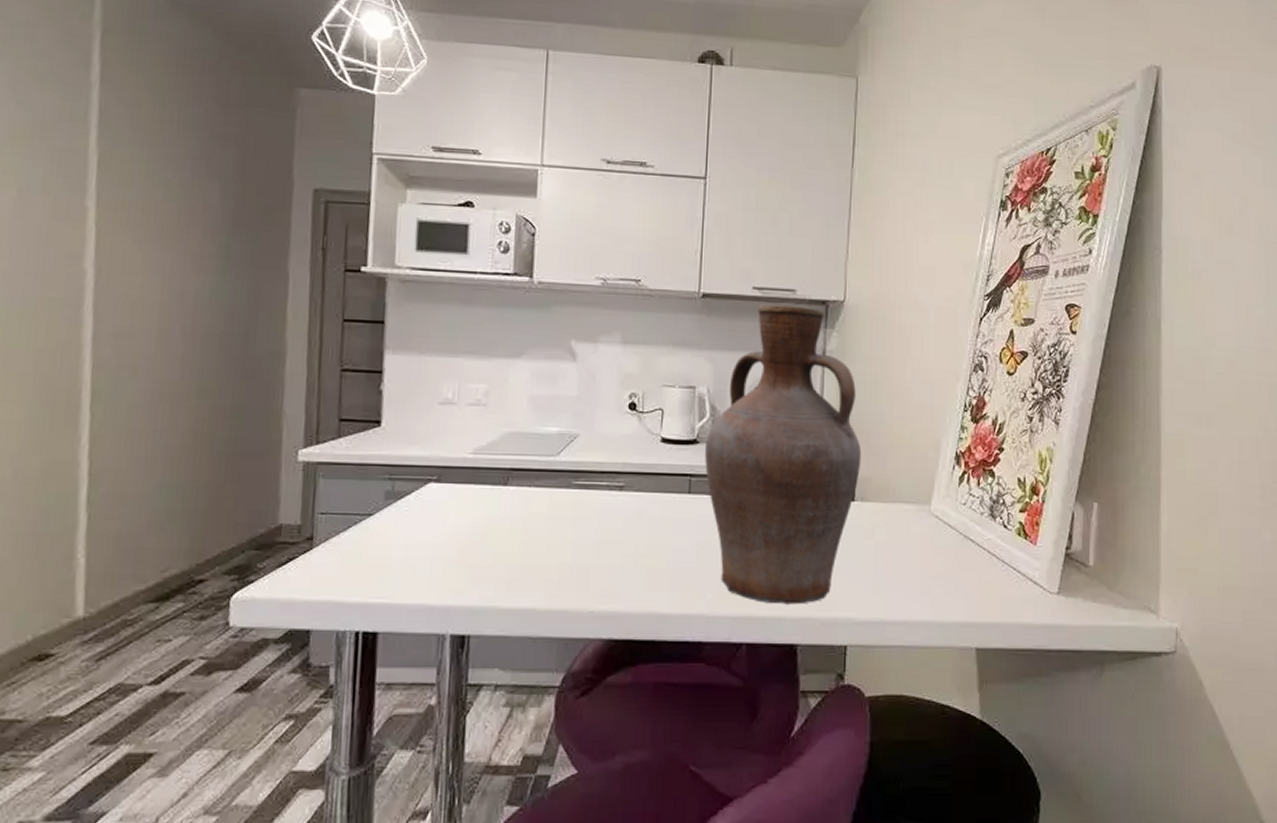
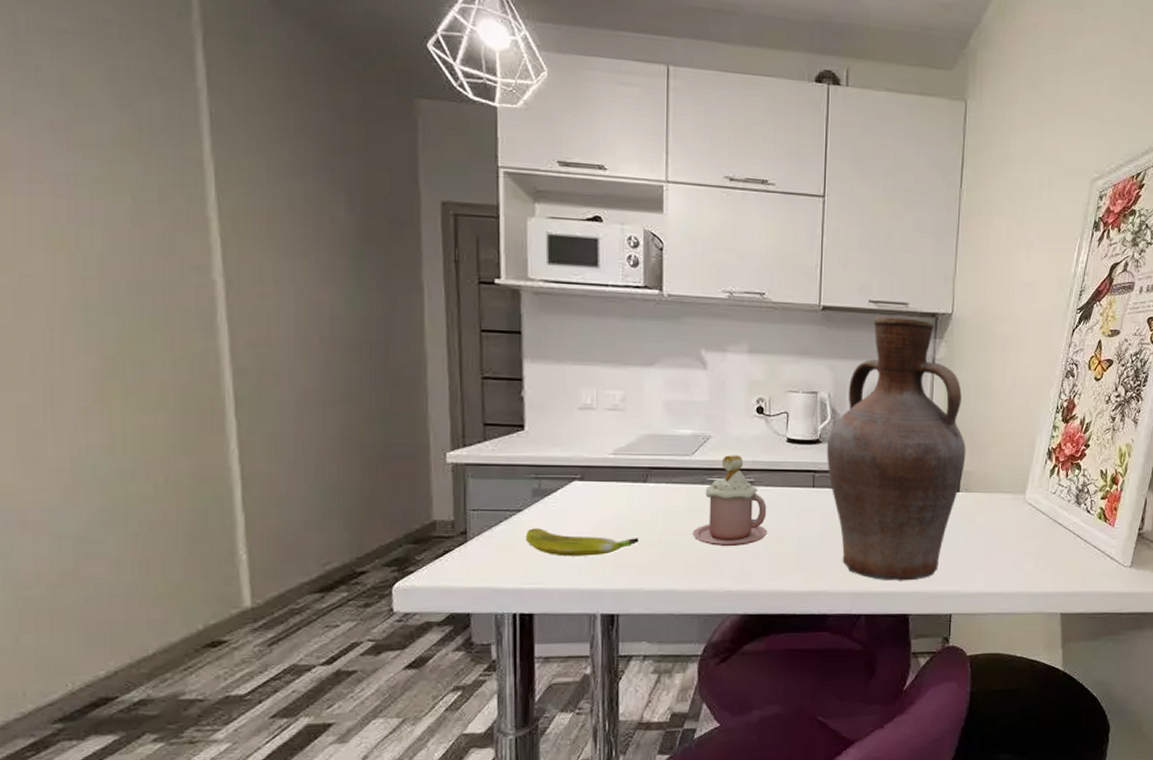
banana: none [374,535,496,568] -> present [525,528,639,557]
mug: none [555,456,638,559] -> present [693,455,768,546]

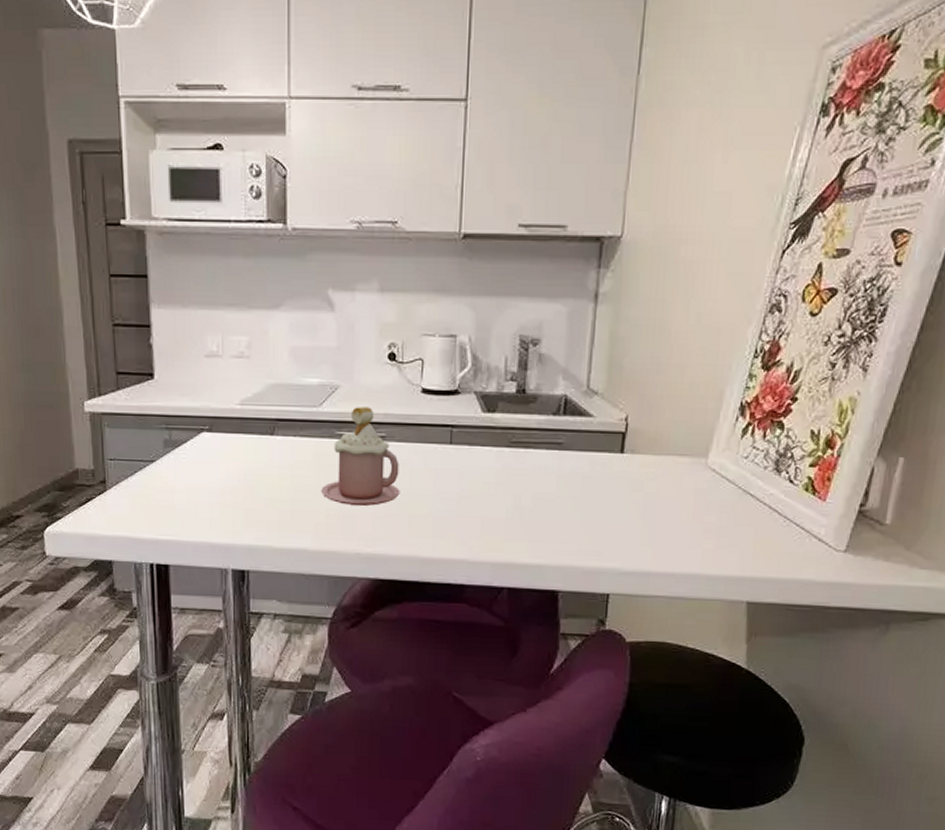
banana: present [525,528,639,557] -> none [159,479,267,510]
vase: present [827,315,966,581] -> none [466,242,634,554]

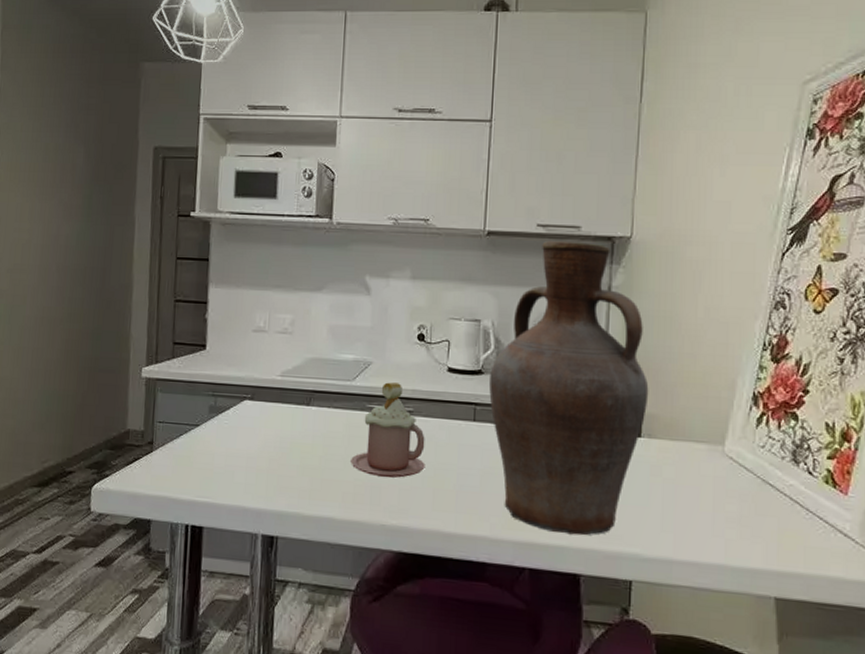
vase: none [466,242,634,554] -> present [489,240,649,536]

